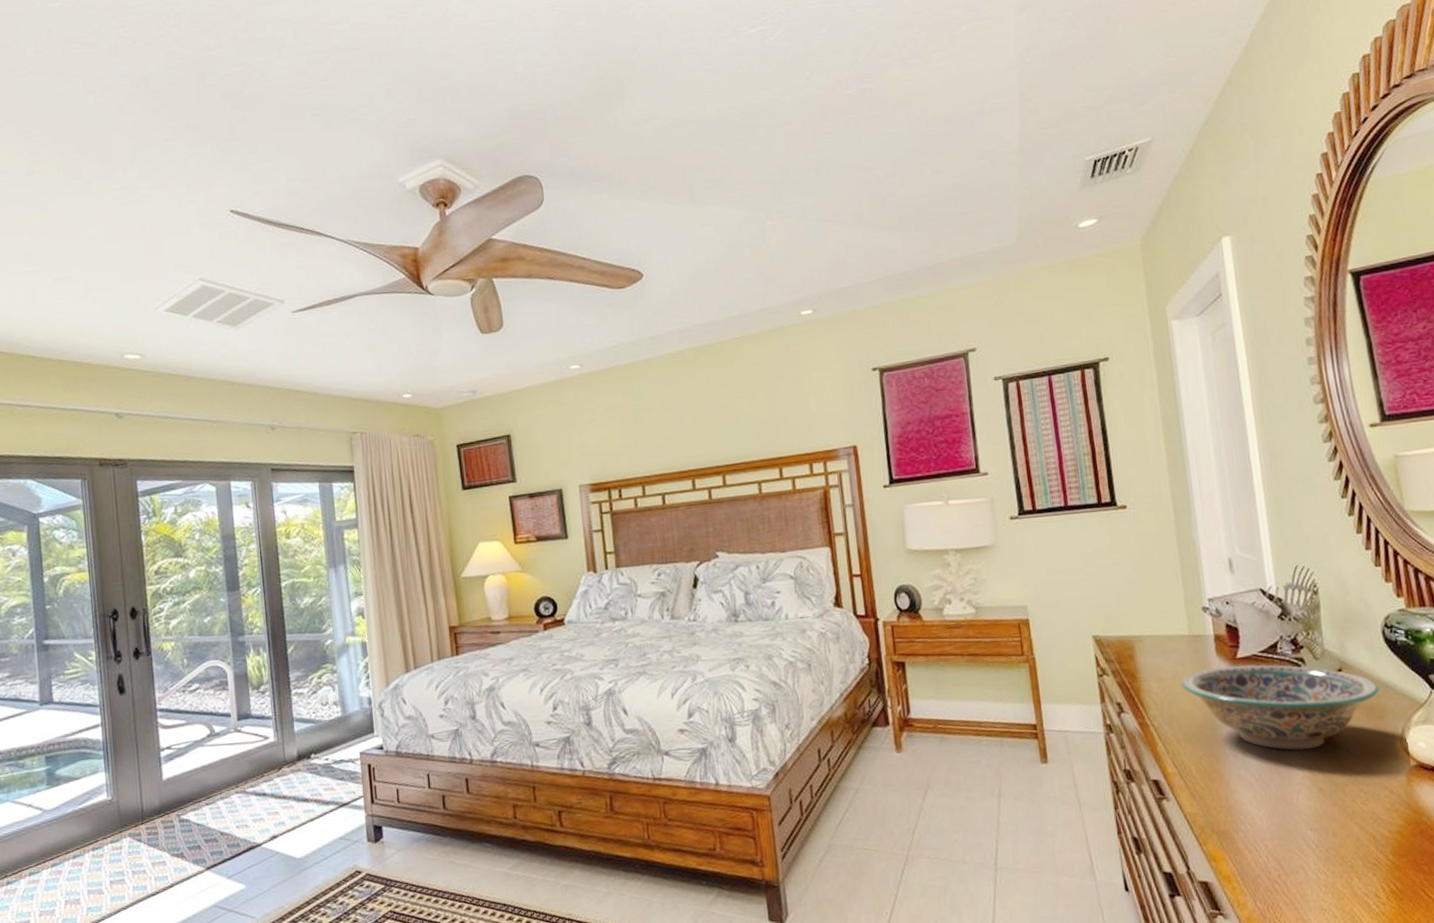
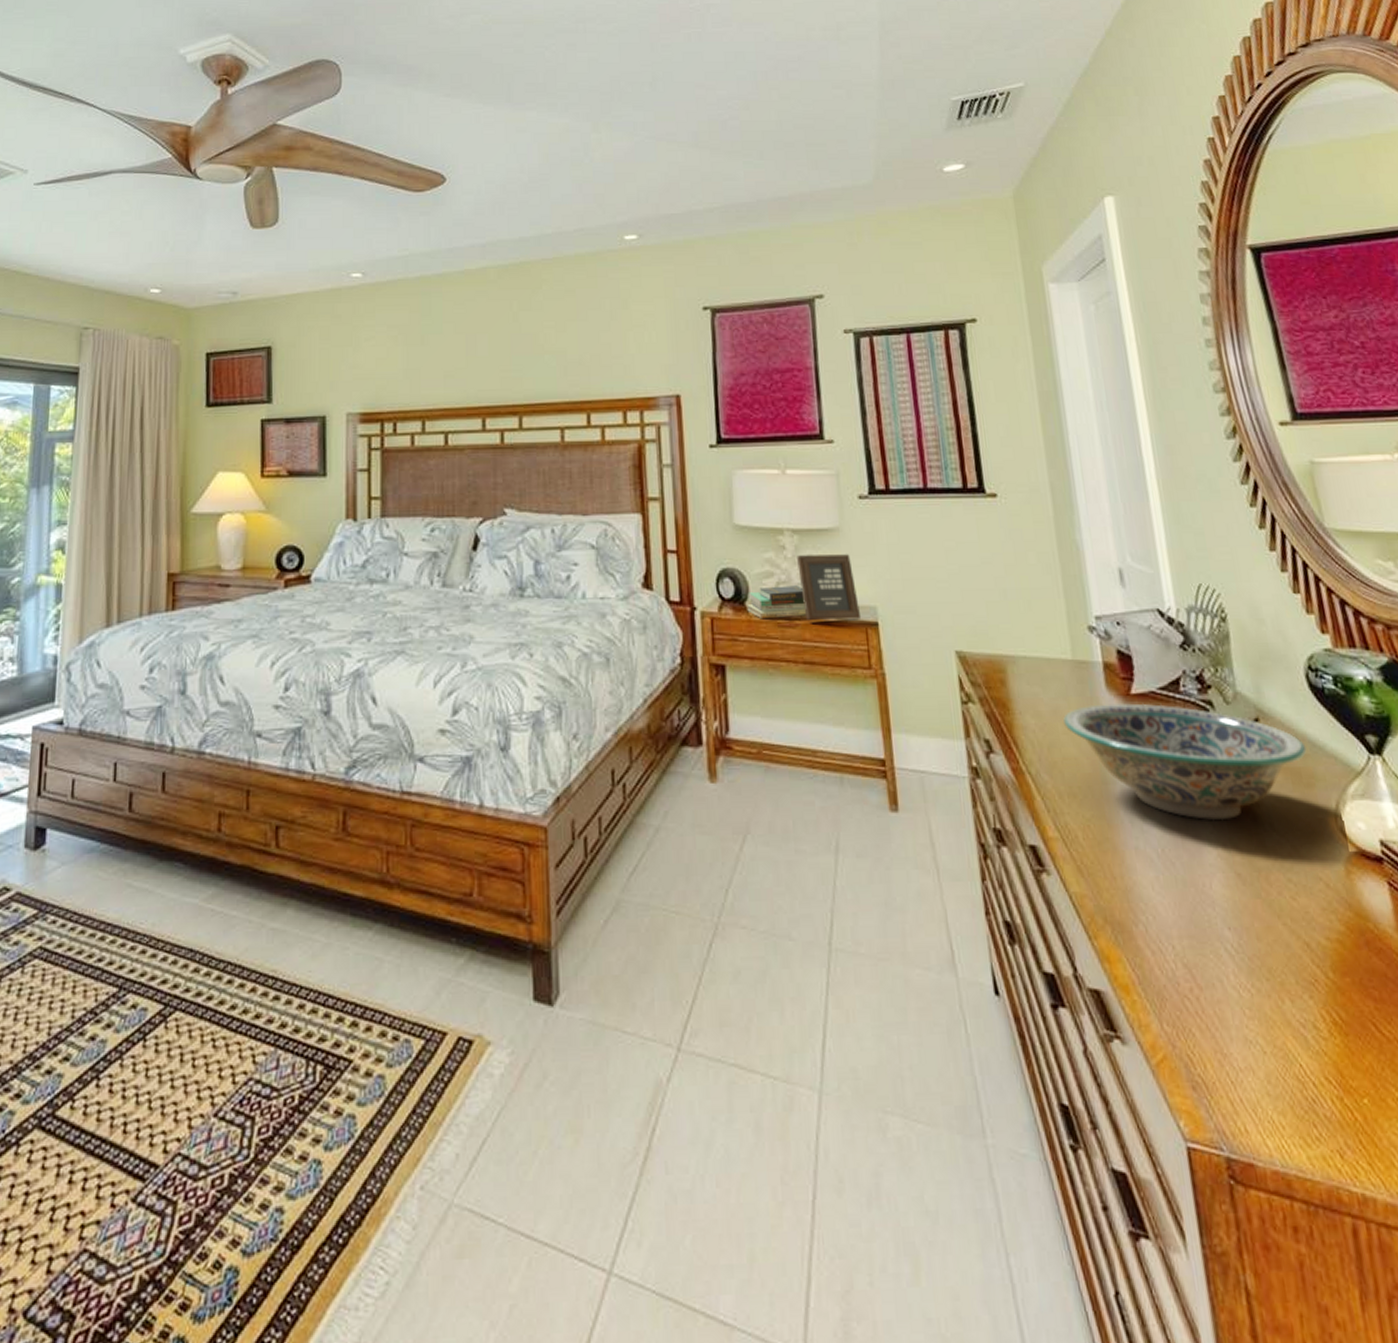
books: none [920,594,970,624] -> present [747,585,807,620]
picture frame: none [960,566,1015,621] -> present [797,554,862,621]

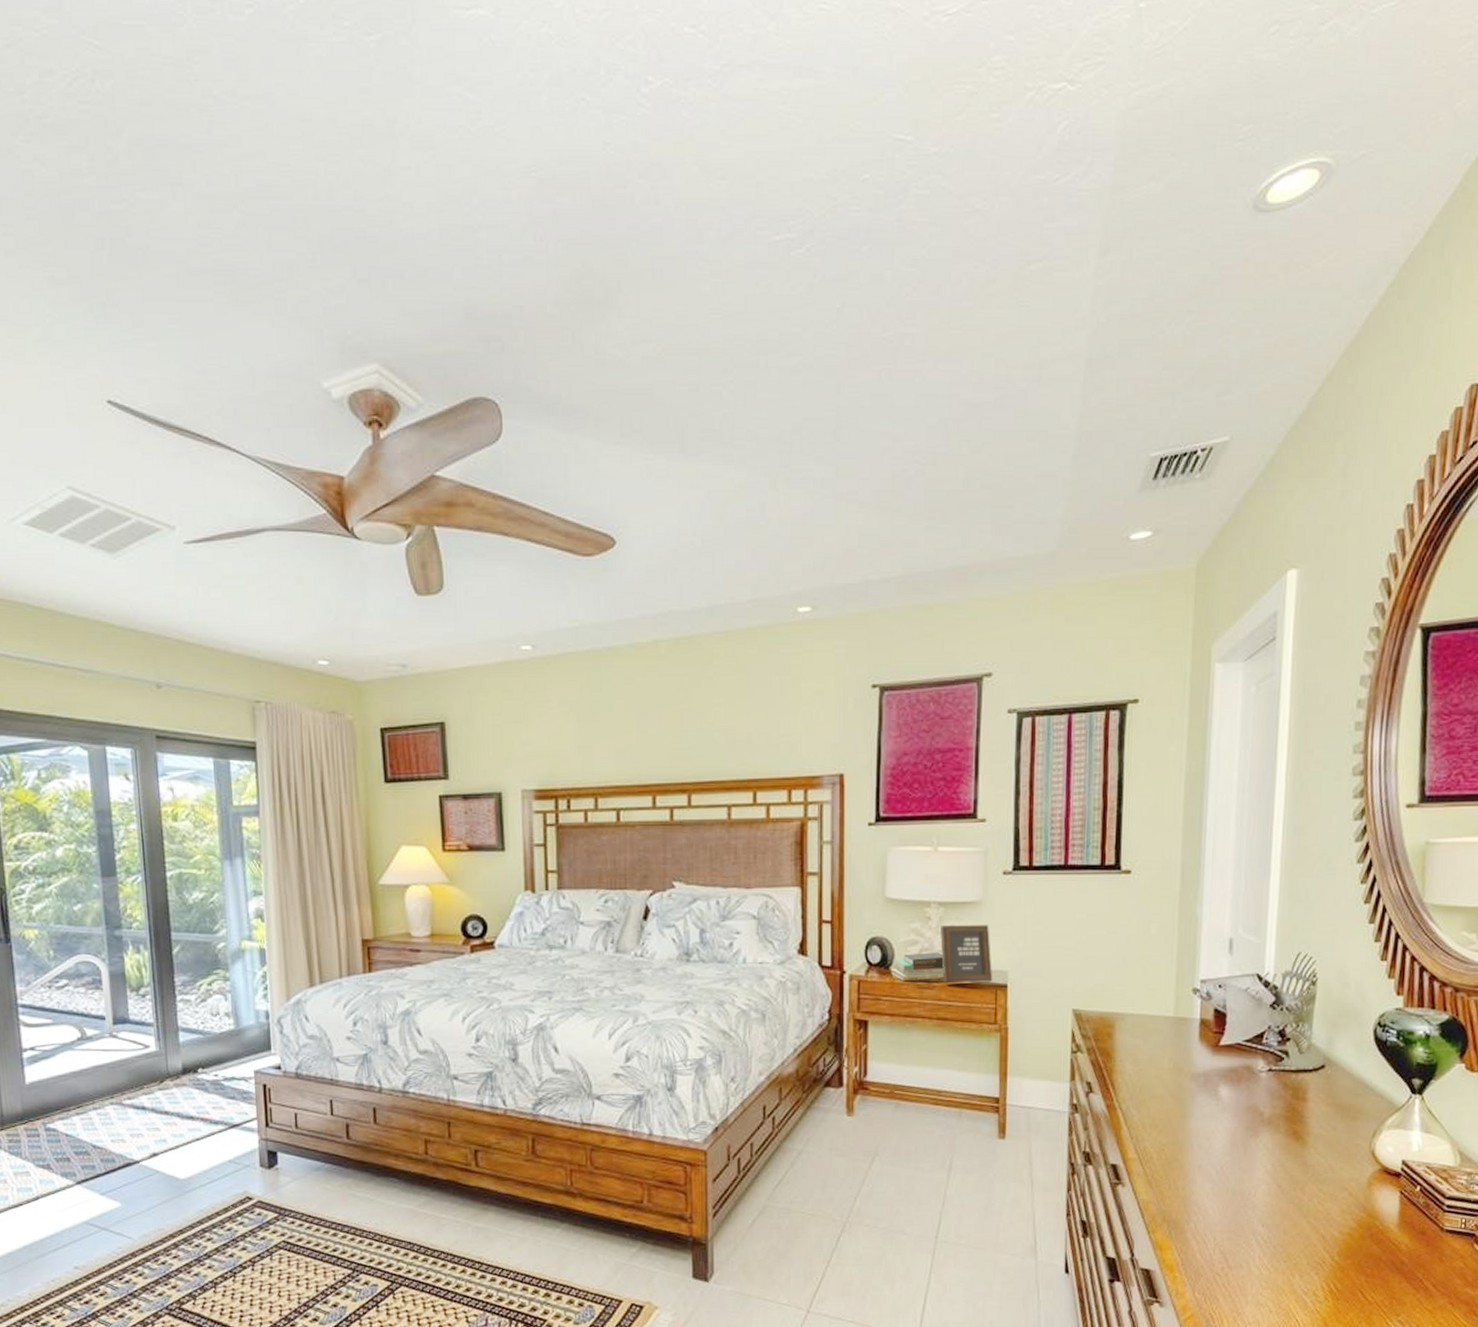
decorative bowl: present [1063,703,1307,821] -> none [1157,1053,1360,1146]

